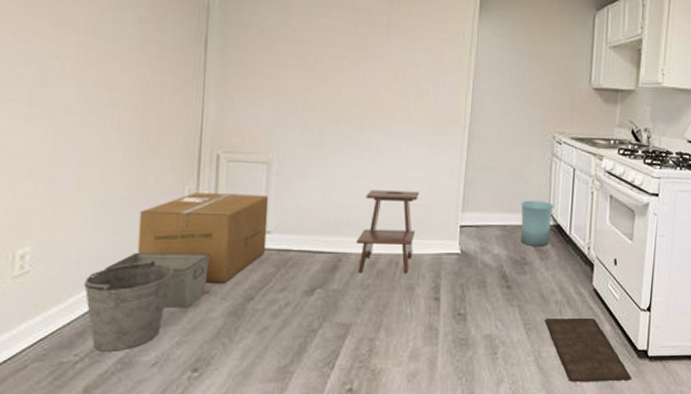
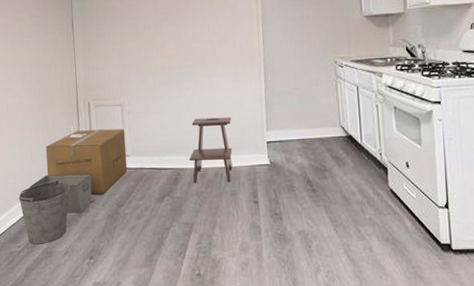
waste bin: present [521,200,554,247] -> none [315,116,344,156]
doormat: present [544,317,631,383] -> none [349,215,438,273]

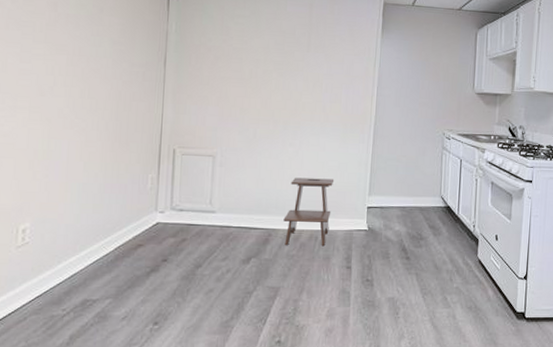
bucket: present [18,180,70,244] -> none [70,234,139,307]
storage bin: present [29,173,92,213] -> none [86,227,167,273]
box: present [45,129,128,195] -> none [111,180,214,253]

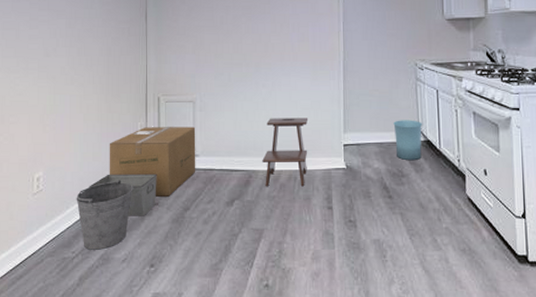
bucket: none [70,234,139,307] -> present [76,180,133,250]
storage bin: none [86,227,167,273] -> present [89,173,157,216]
box: none [111,180,214,253] -> present [109,126,196,197]
waste bin: none [417,186,445,225] -> present [393,120,423,161]

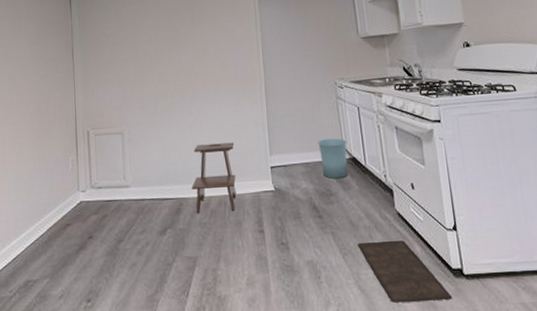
bucket: present [76,180,133,250] -> none [12,215,67,288]
storage bin: present [89,173,157,216] -> none [24,207,90,252]
box: present [109,126,196,197] -> none [42,158,128,230]
doormat: none [425,224,514,286] -> present [357,240,452,303]

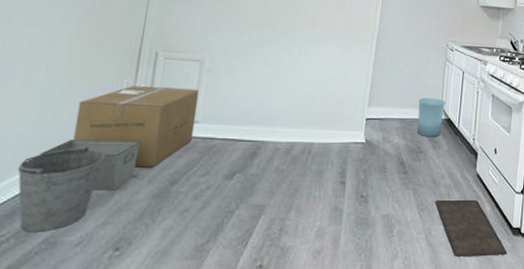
bucket: none [12,215,67,288] -> present [17,146,106,232]
storage bin: none [24,207,90,252] -> present [40,139,141,191]
box: none [42,158,128,230] -> present [72,86,200,168]
step stool: present [192,142,237,214] -> none [274,86,333,160]

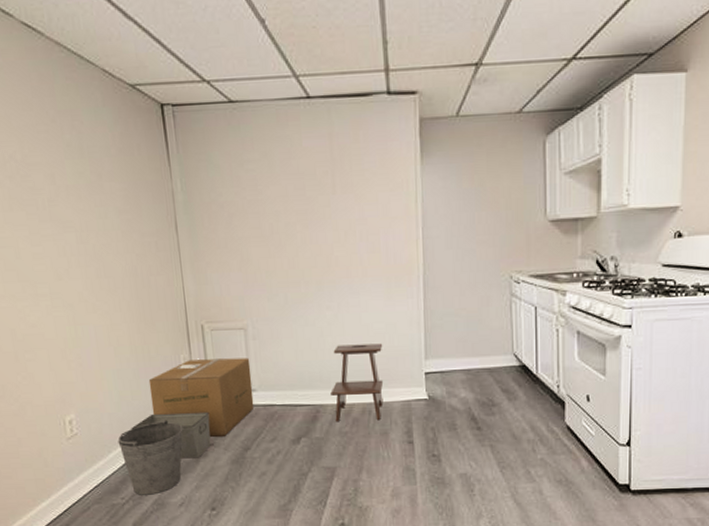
step stool: none [274,86,333,160] -> present [330,343,384,422]
waste bin: present [417,97,446,138] -> none [483,342,518,389]
doormat: present [435,199,507,257] -> none [518,454,614,517]

